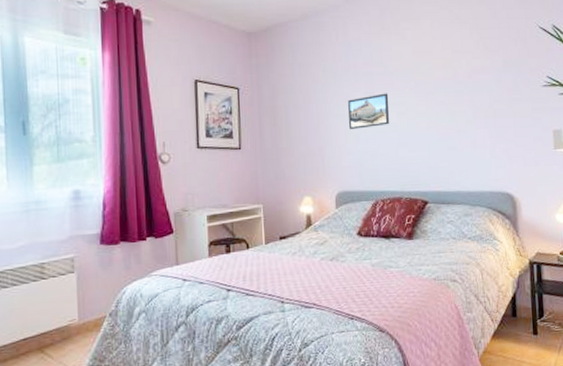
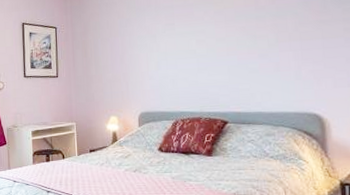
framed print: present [348,93,390,129] -> none [150,23,189,57]

